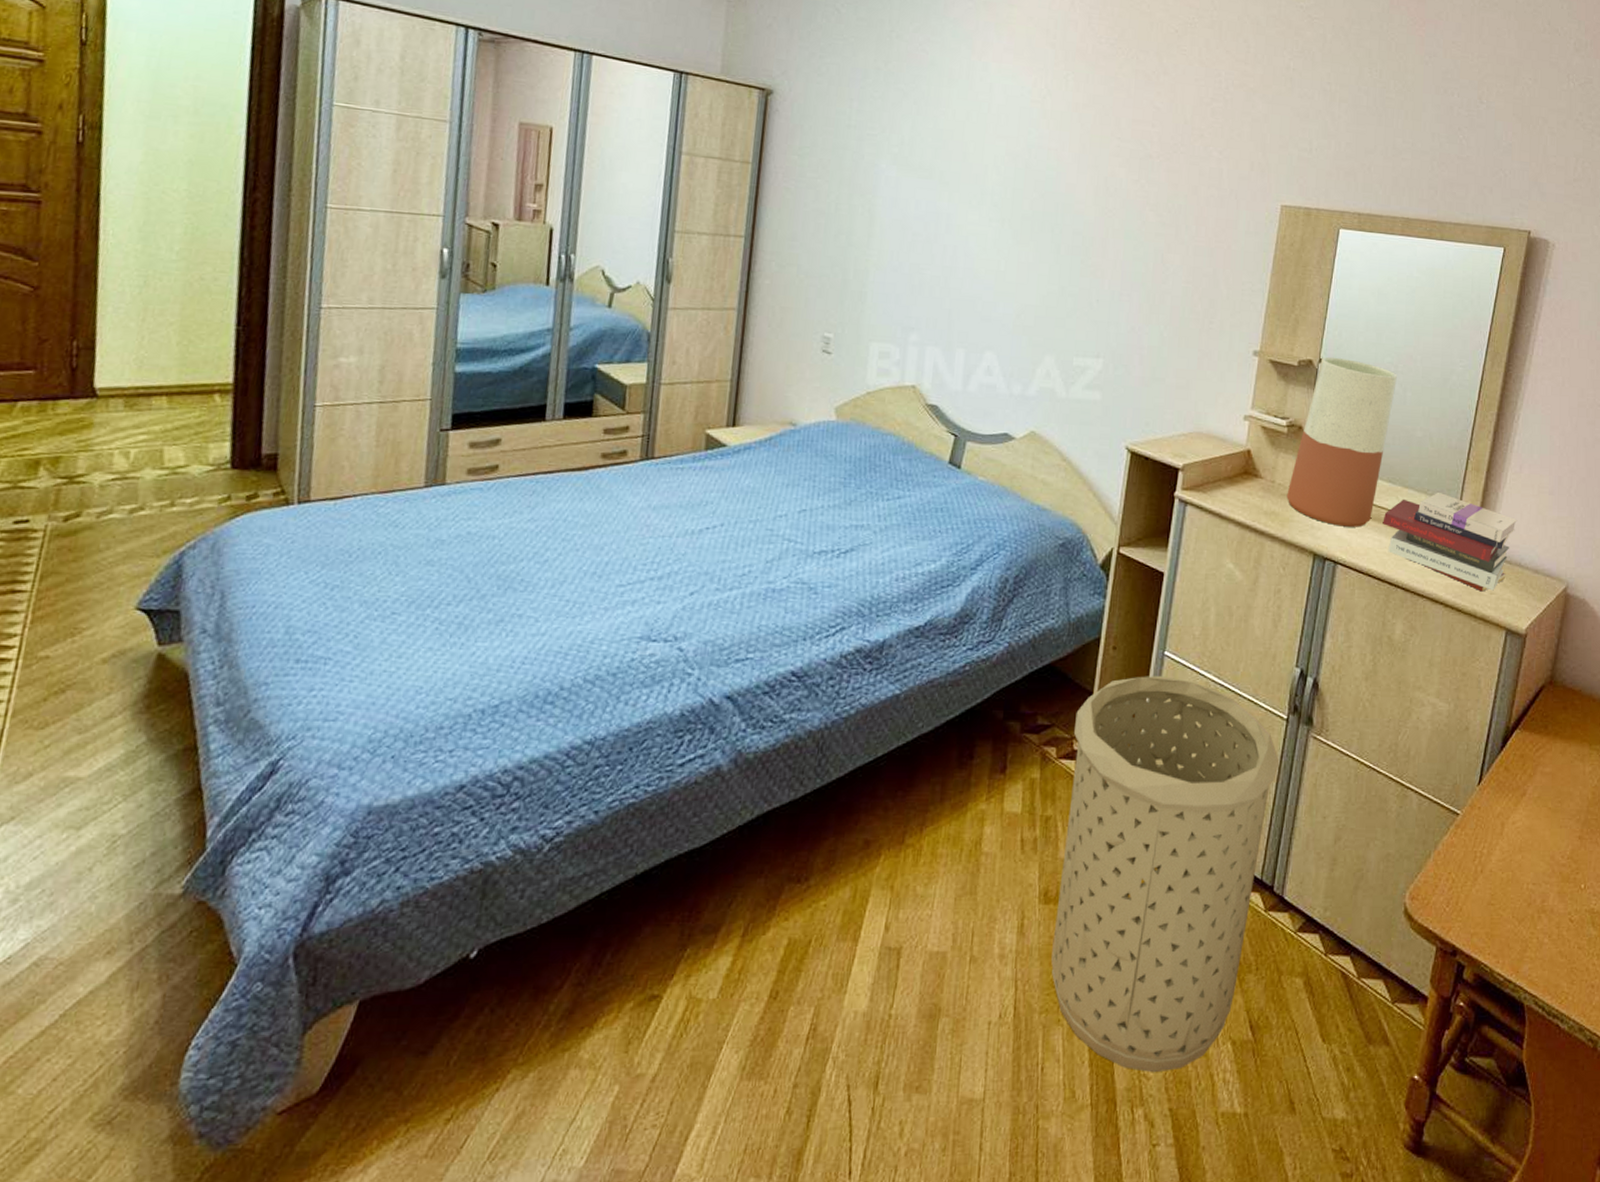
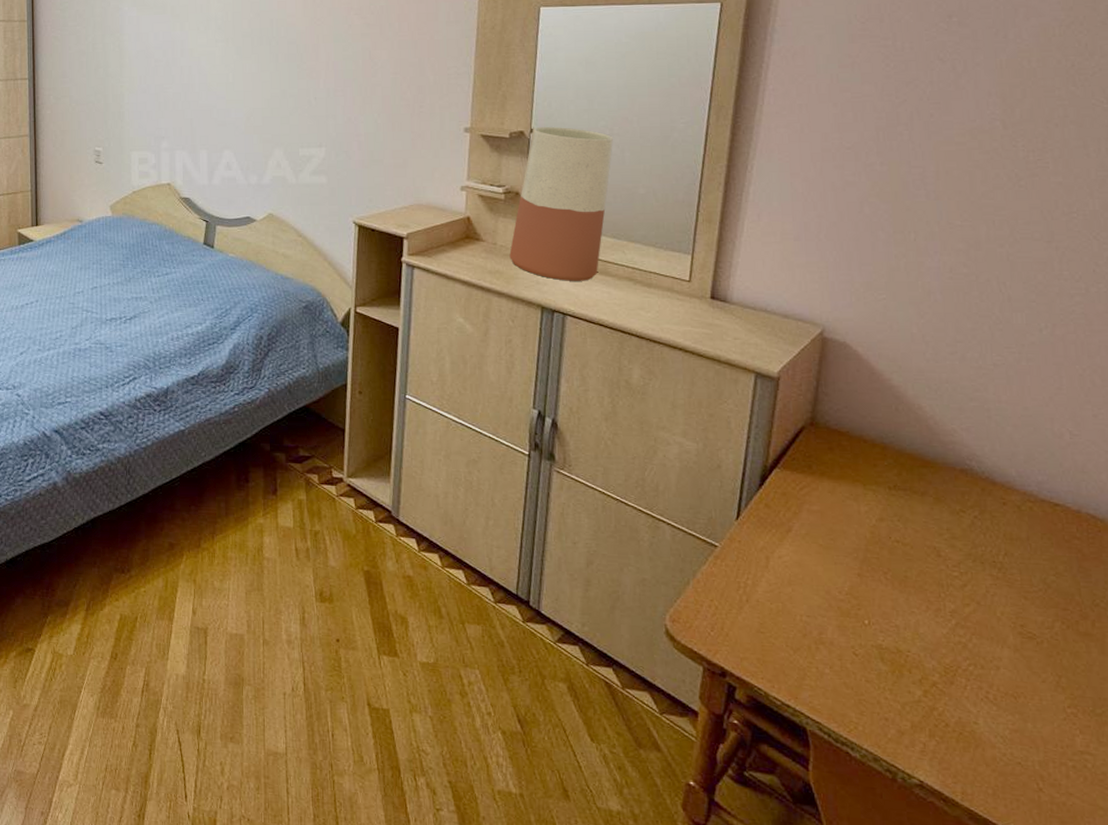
laundry basket: present [1051,676,1280,1073] -> none [331,416,525,750]
books: present [1383,492,1518,592] -> none [610,244,760,337]

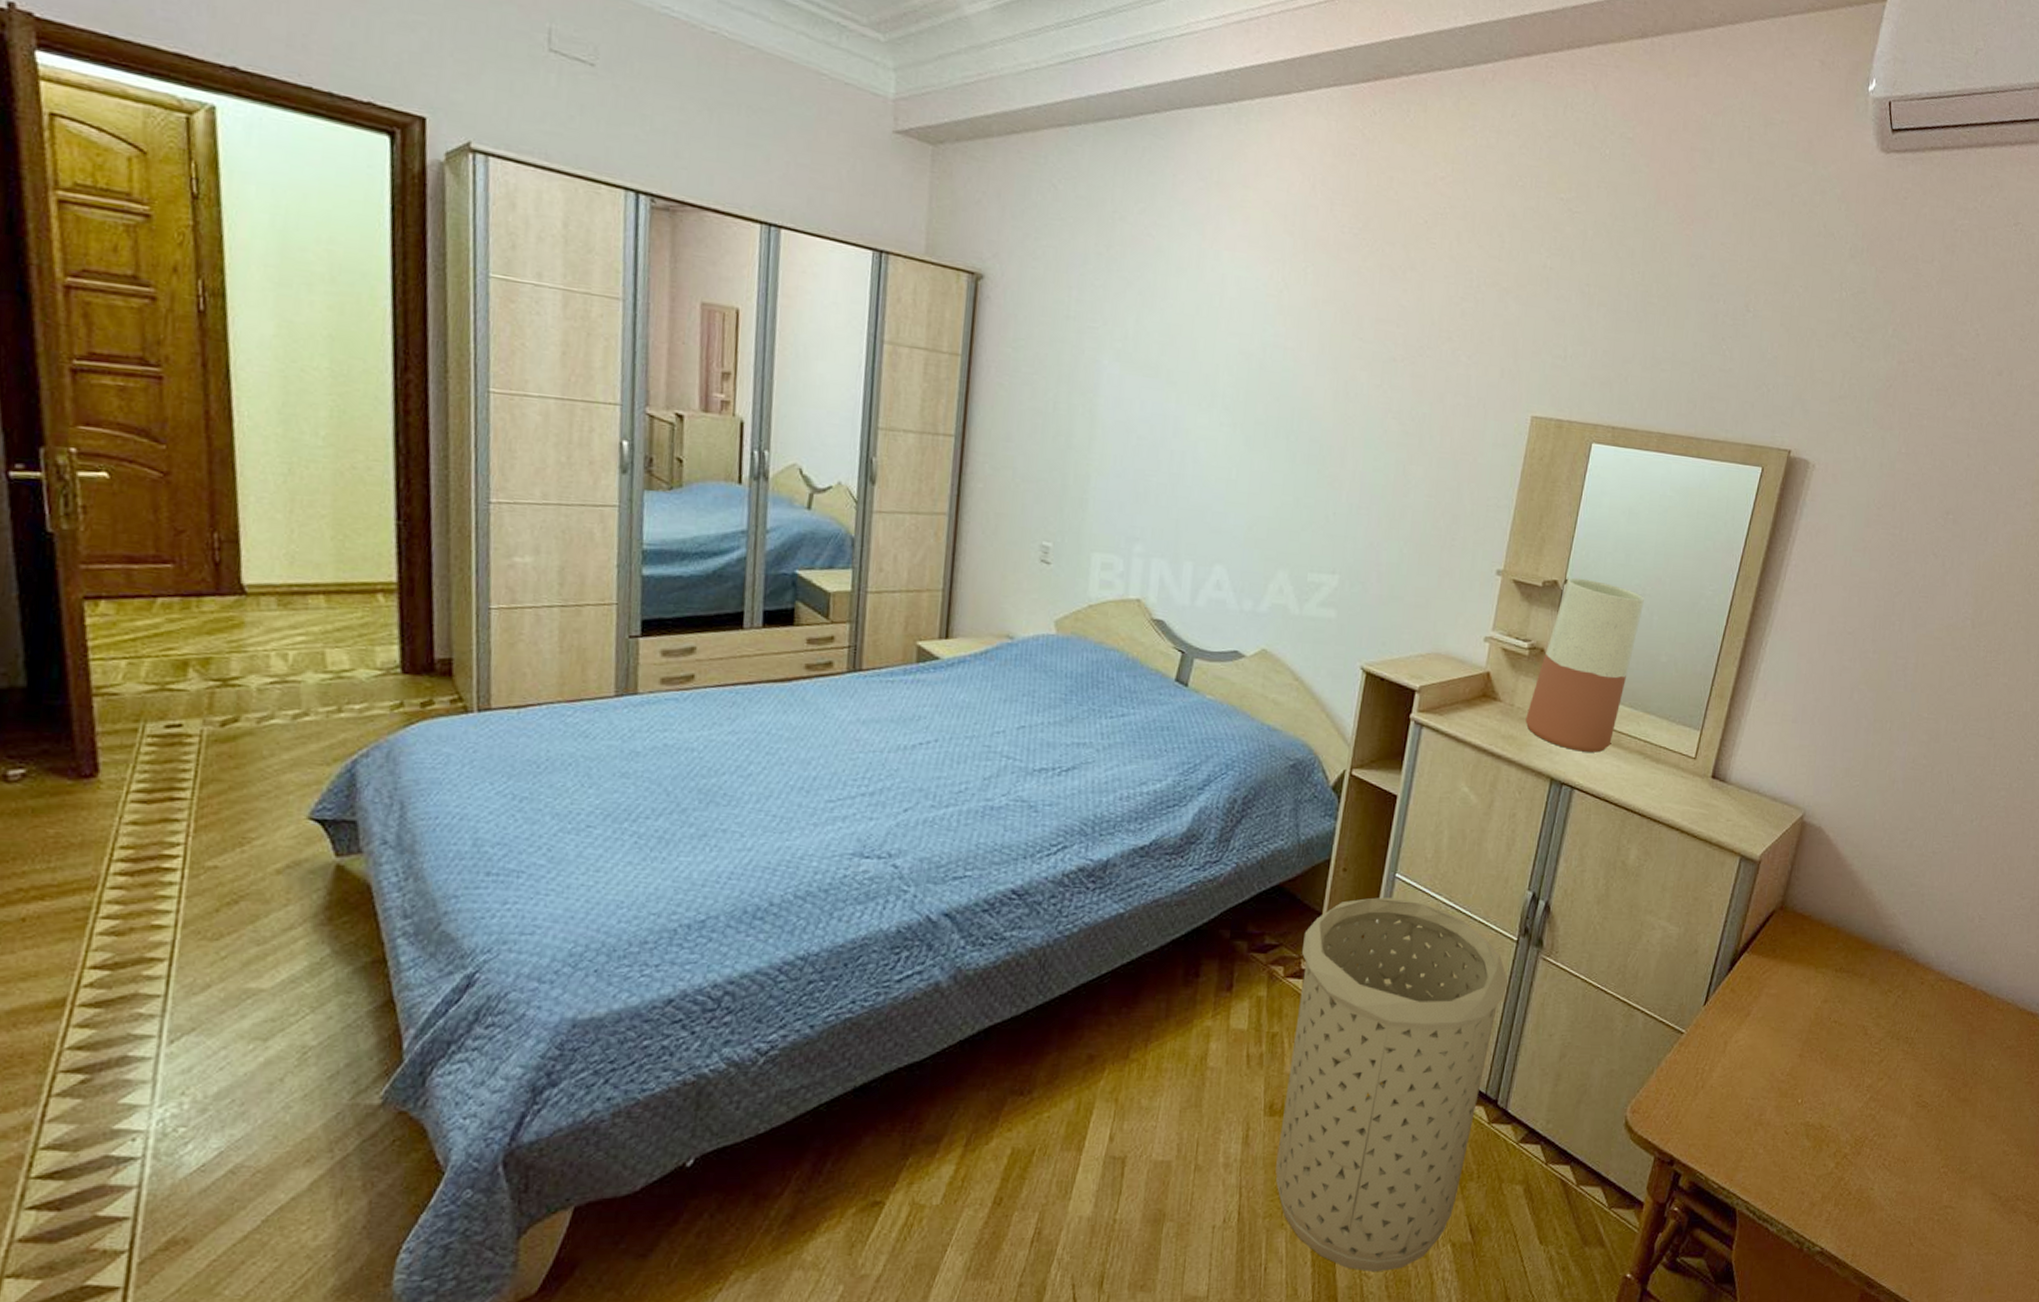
laundry basket: none [331,416,525,750] -> present [1275,897,1508,1273]

